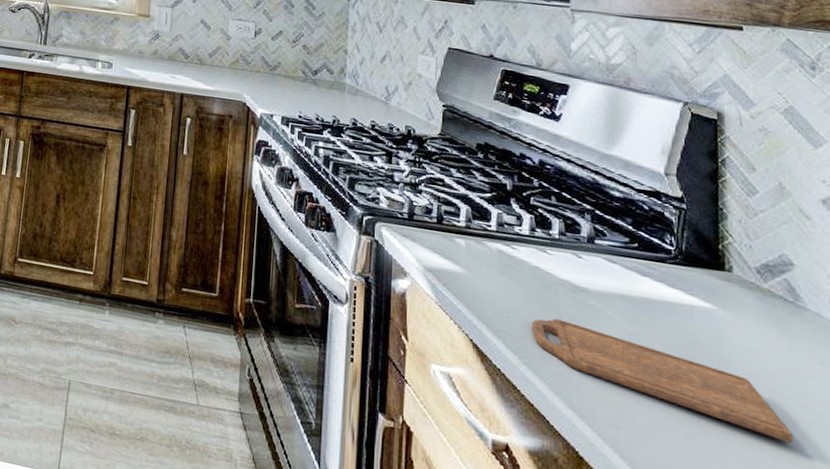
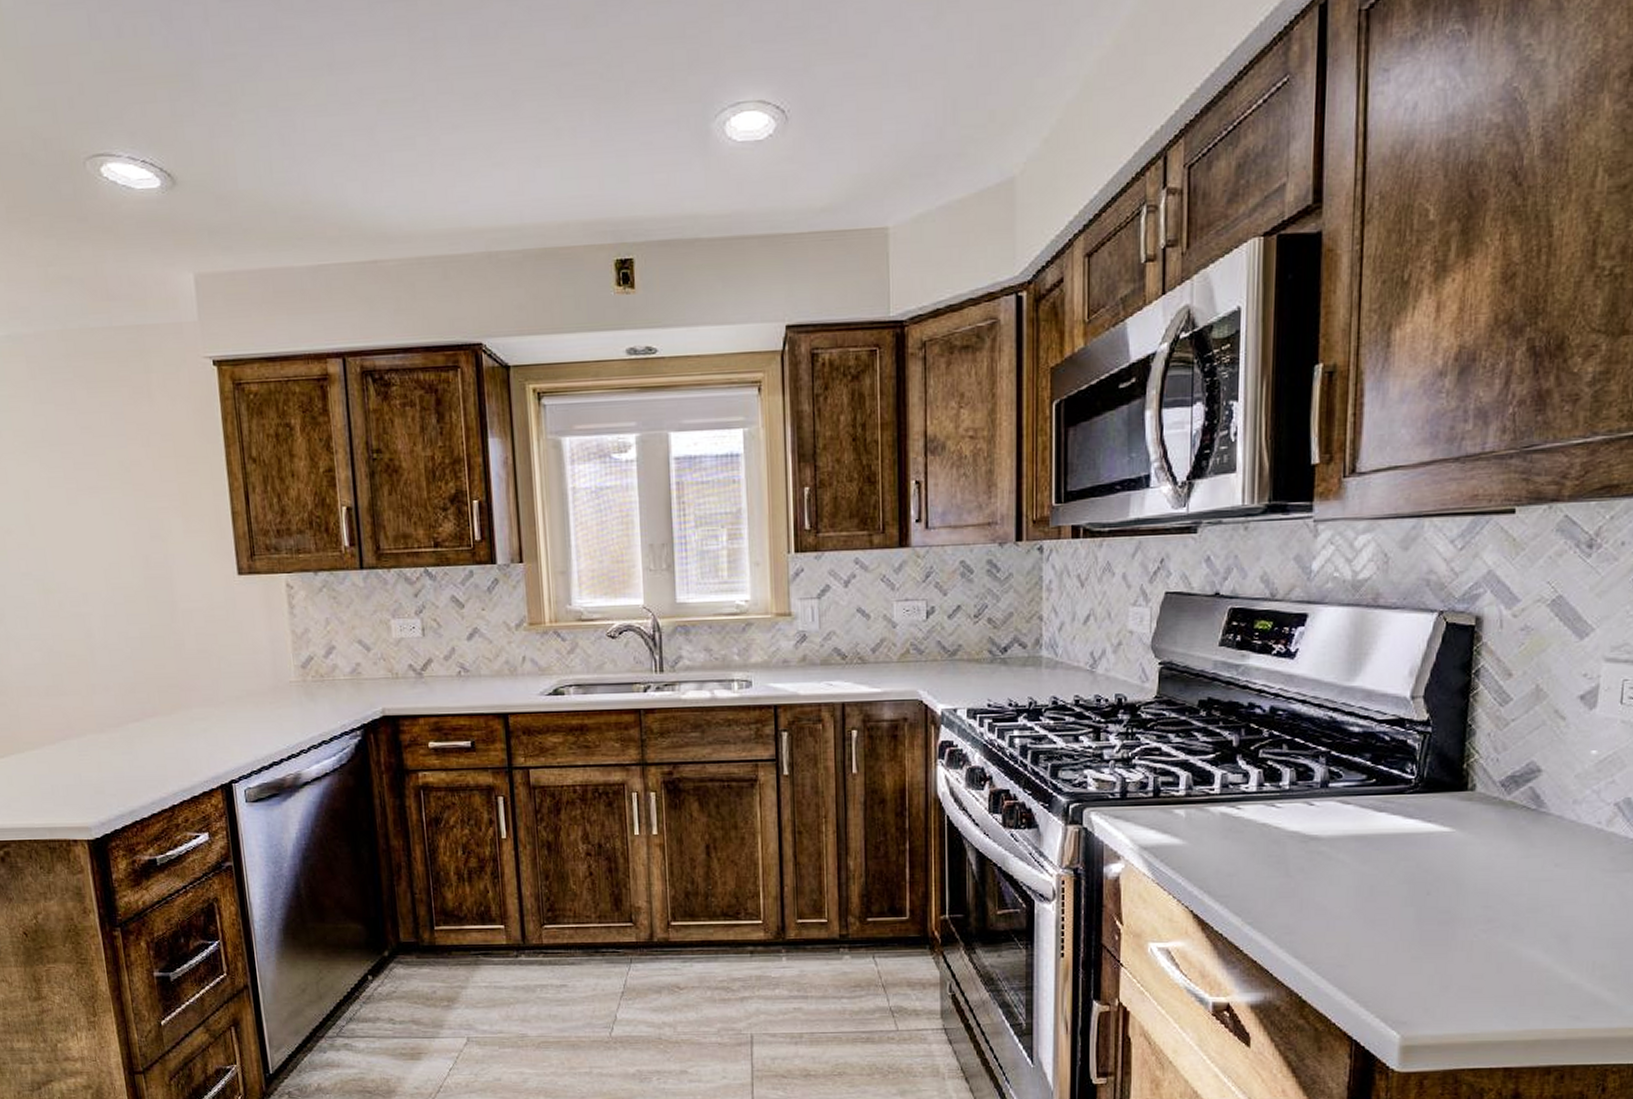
cutting board: present [532,318,794,443] -> none [1257,873,1520,947]

